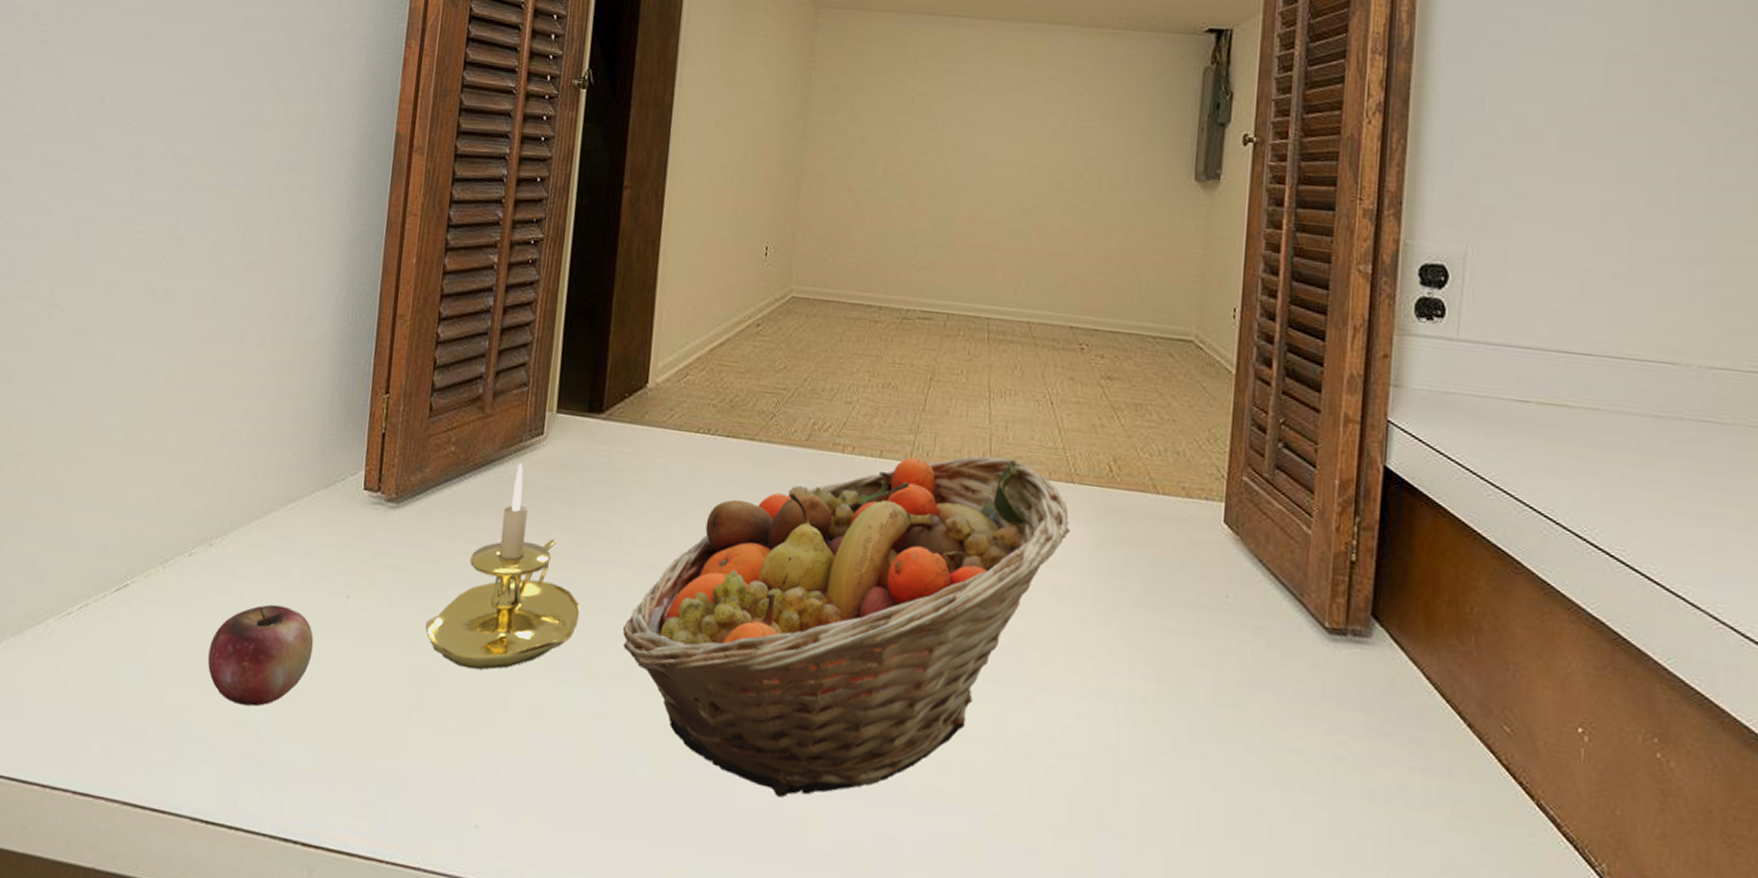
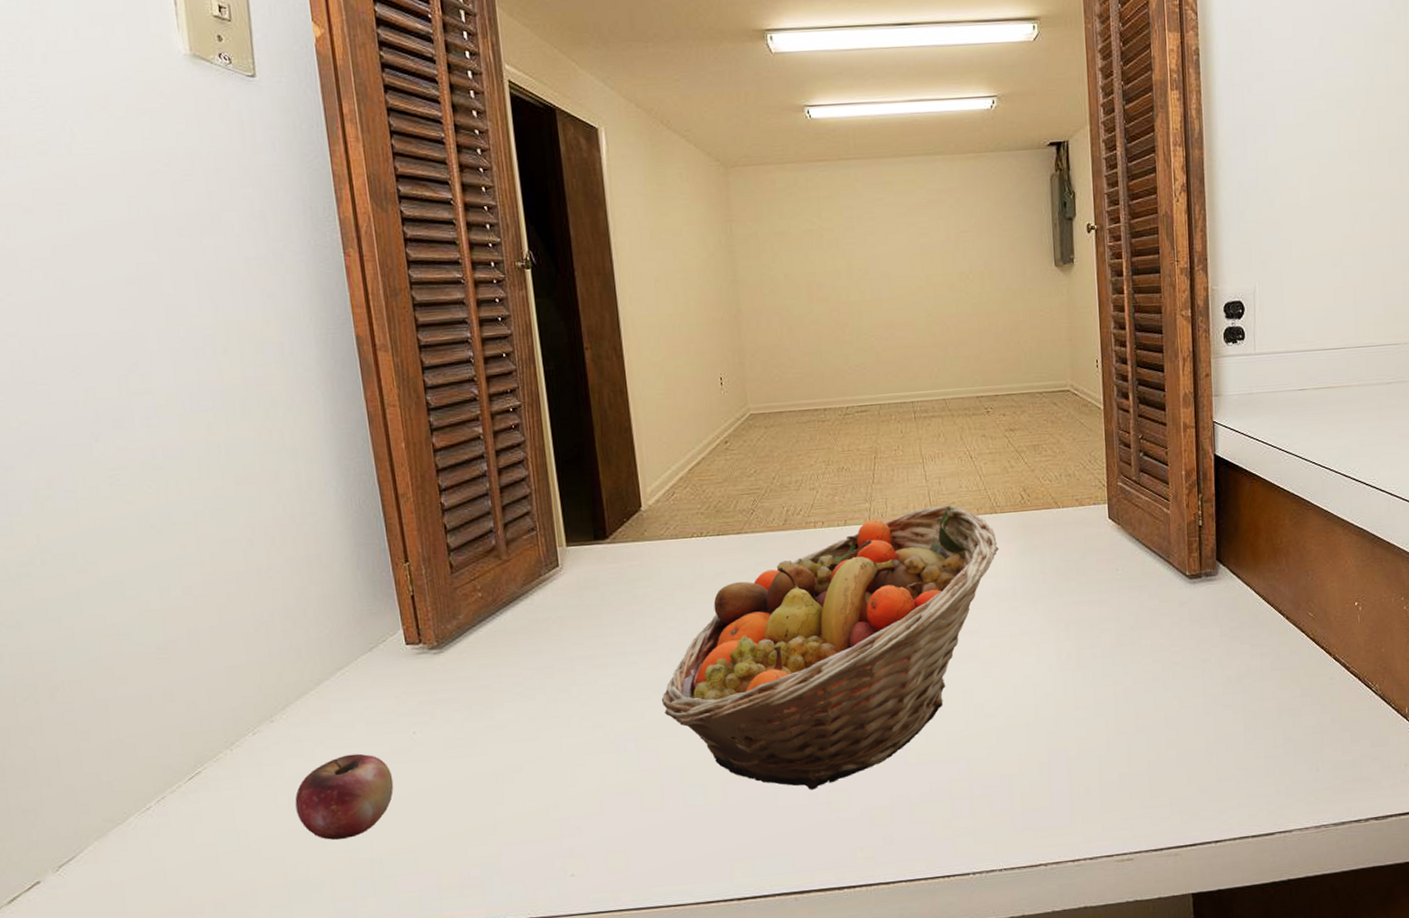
candle holder: present [425,463,580,670] -> none [490,593,623,762]

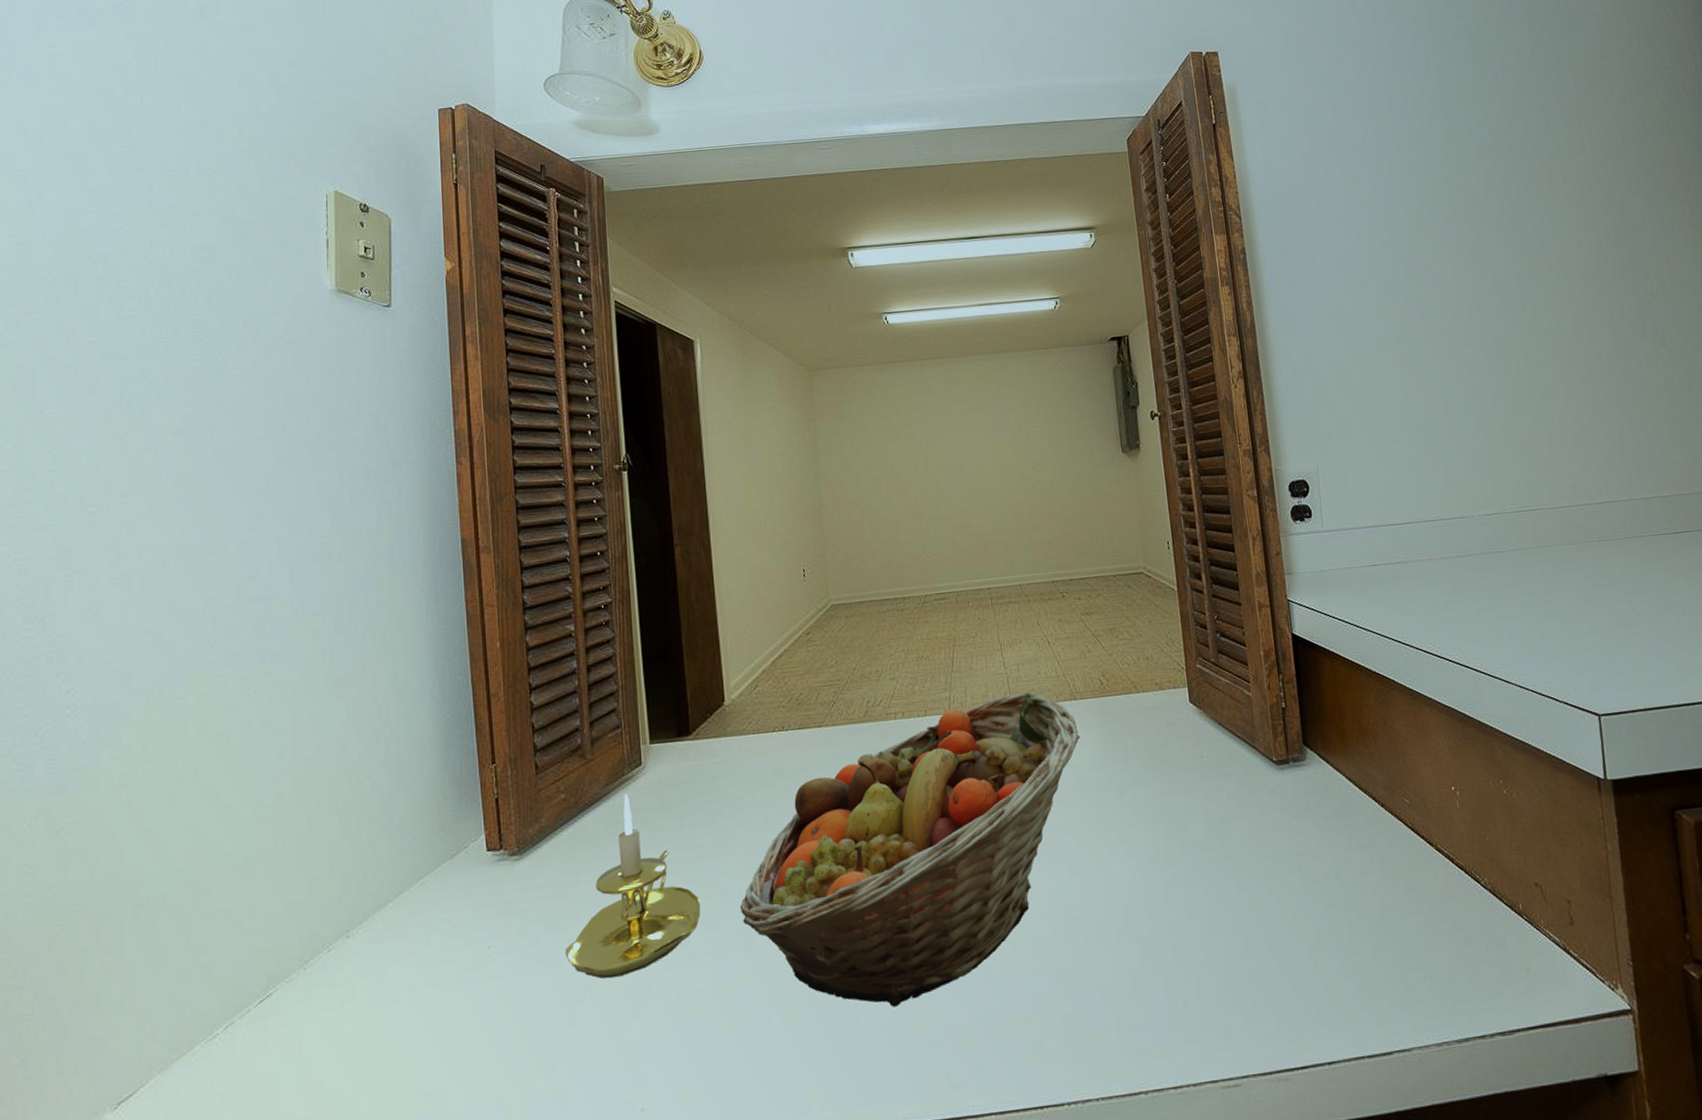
apple: present [295,753,394,840] -> none [363,971,464,1070]
candle holder: none [490,593,623,762] -> present [565,793,701,979]

